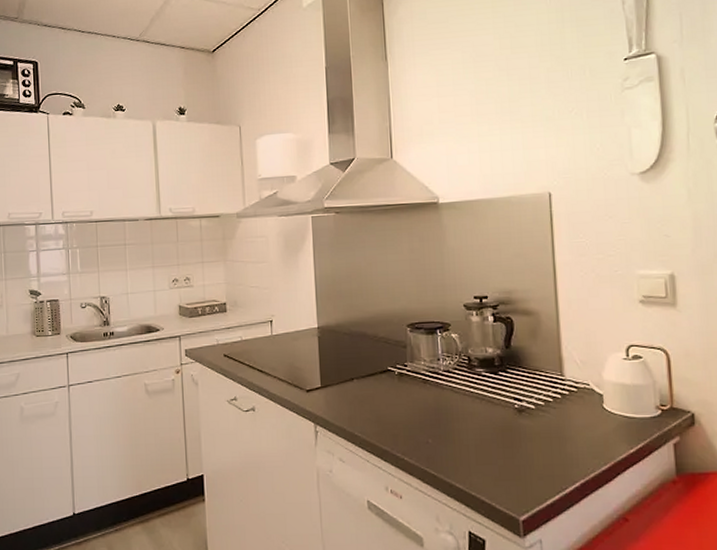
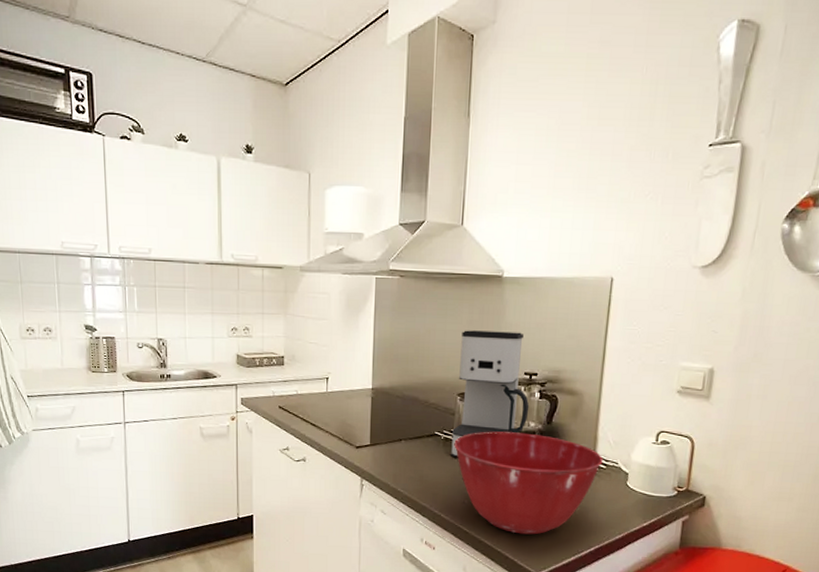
coffee maker: none [404,256,485,394] -> present [451,330,530,458]
mixing bowl: none [409,360,573,473] -> present [454,431,603,535]

